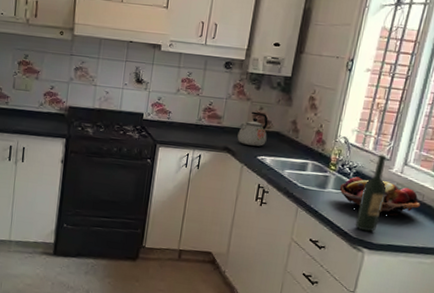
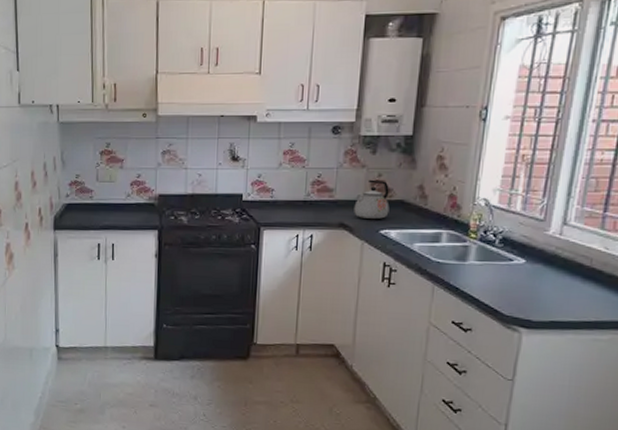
fruit basket: present [339,176,420,216] -> none [483,244,588,286]
wine bottle: present [355,154,387,232] -> none [507,214,542,308]

